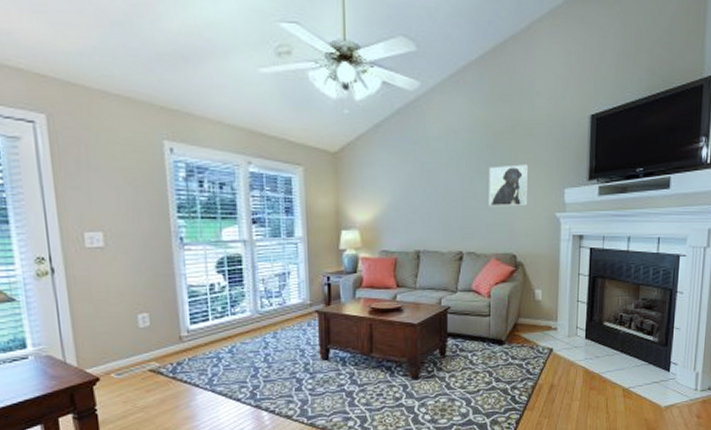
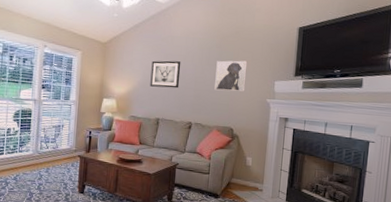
wall art: none [403,171,443,209] -> present [150,60,181,89]

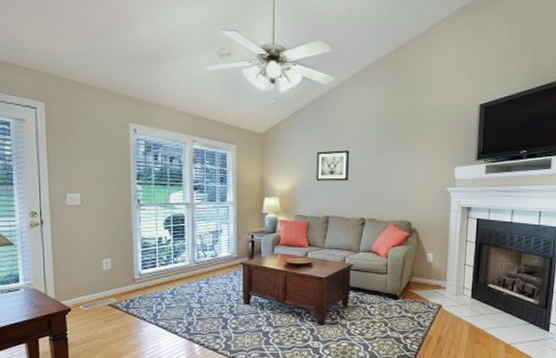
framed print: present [214,60,248,92] -> none [388,146,424,181]

